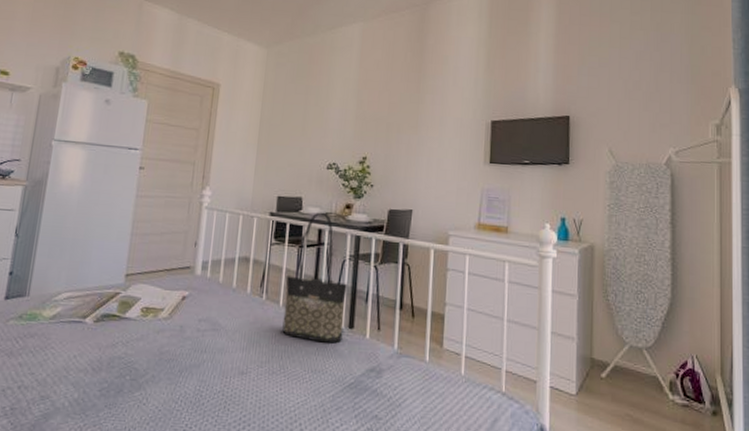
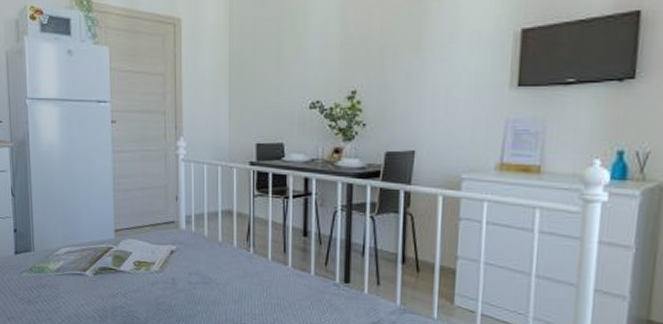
tote bag: present [282,212,348,343] -> none [272,158,341,298]

